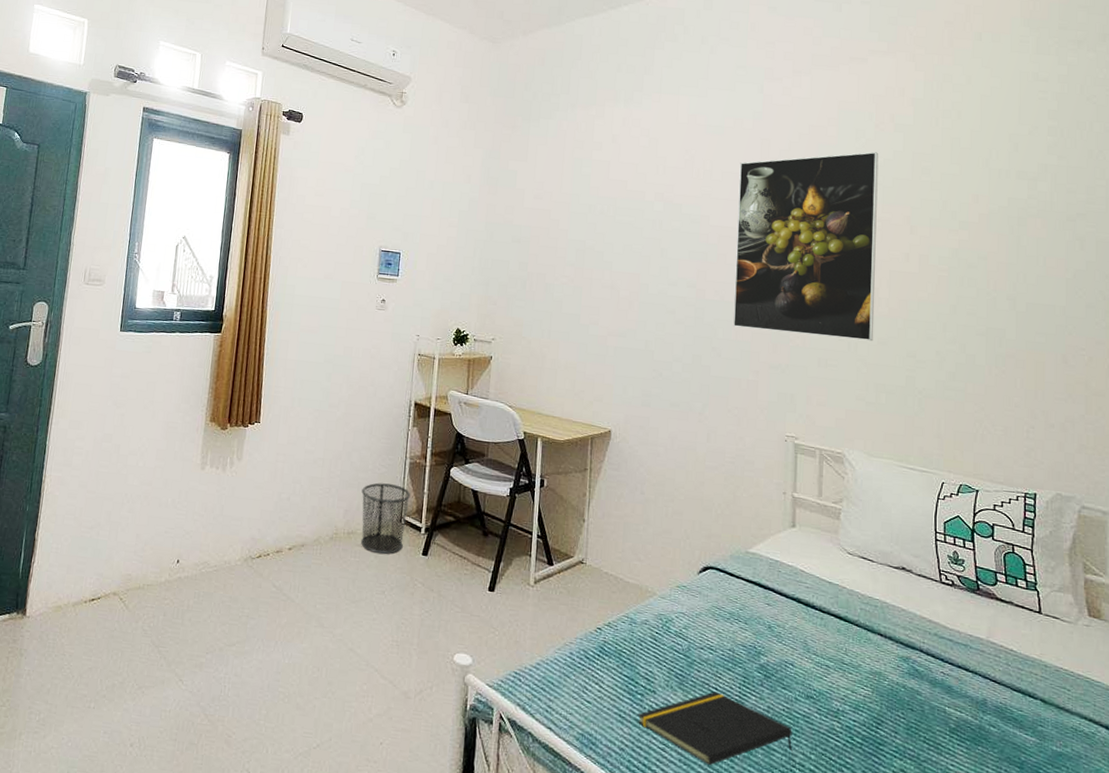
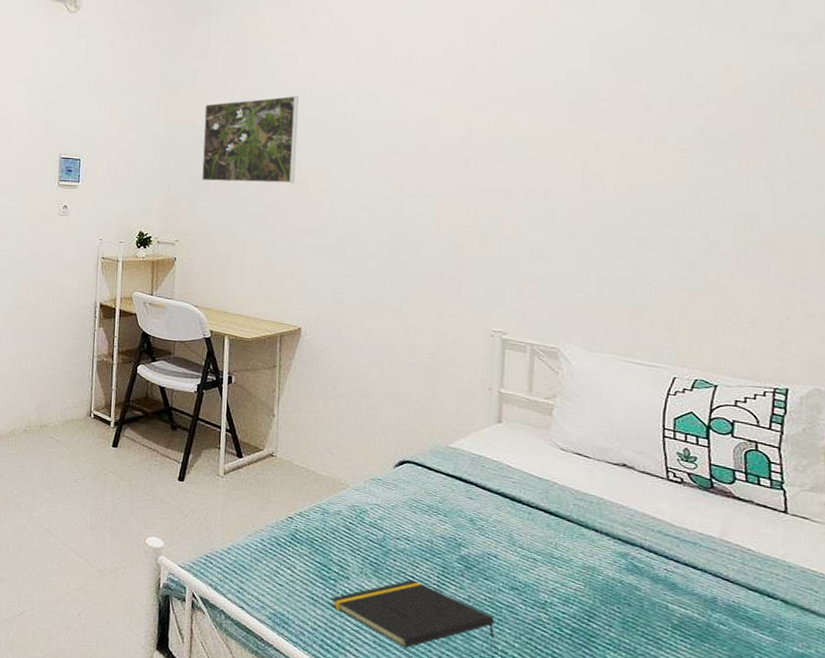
waste bin: present [361,482,411,555] -> none [52,380,100,446]
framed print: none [519,201,611,286] -> present [202,96,299,184]
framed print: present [732,152,879,342] -> none [433,23,610,231]

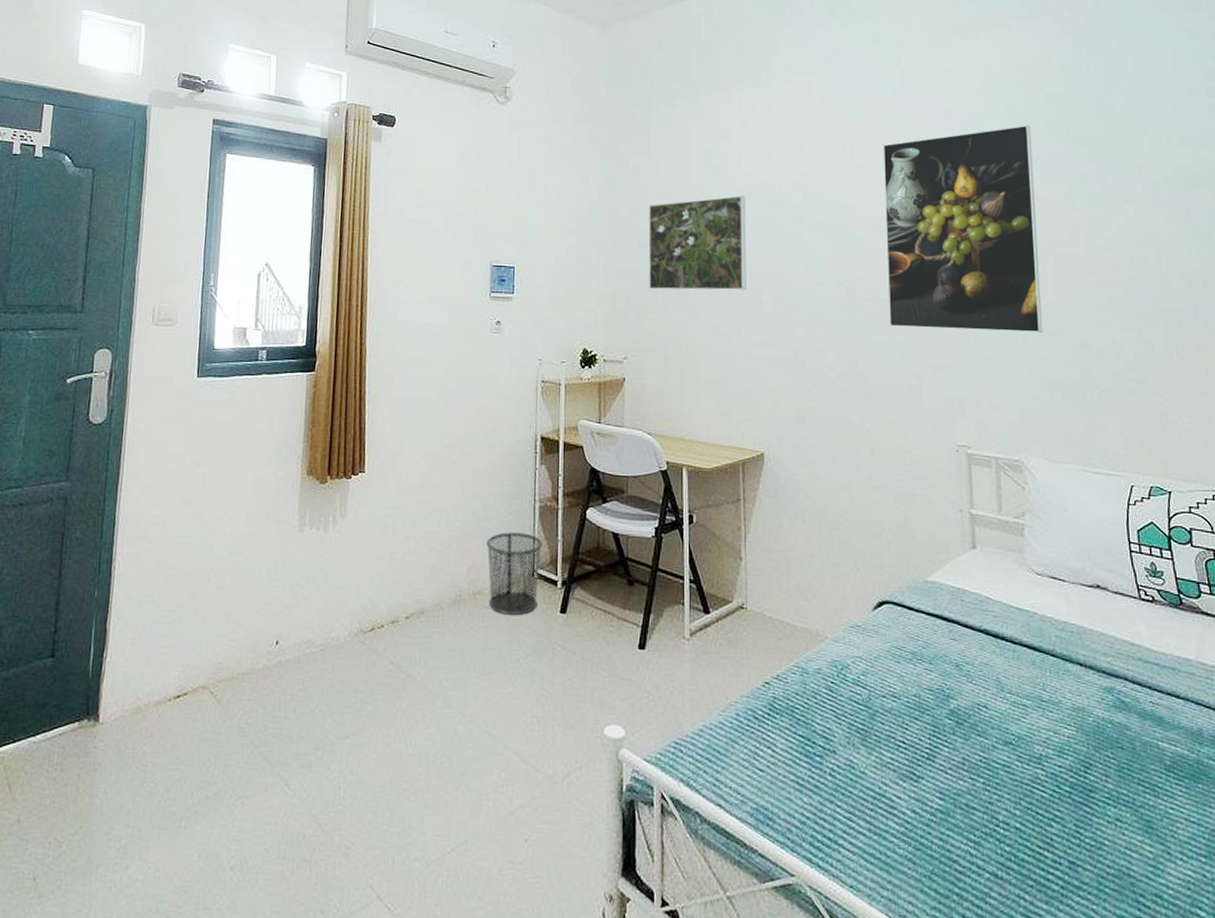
waste bin: none [52,380,100,446] -> present [486,532,543,616]
notepad: present [330,579,495,649] -> none [817,745,995,834]
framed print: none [433,23,610,231] -> present [882,125,1043,334]

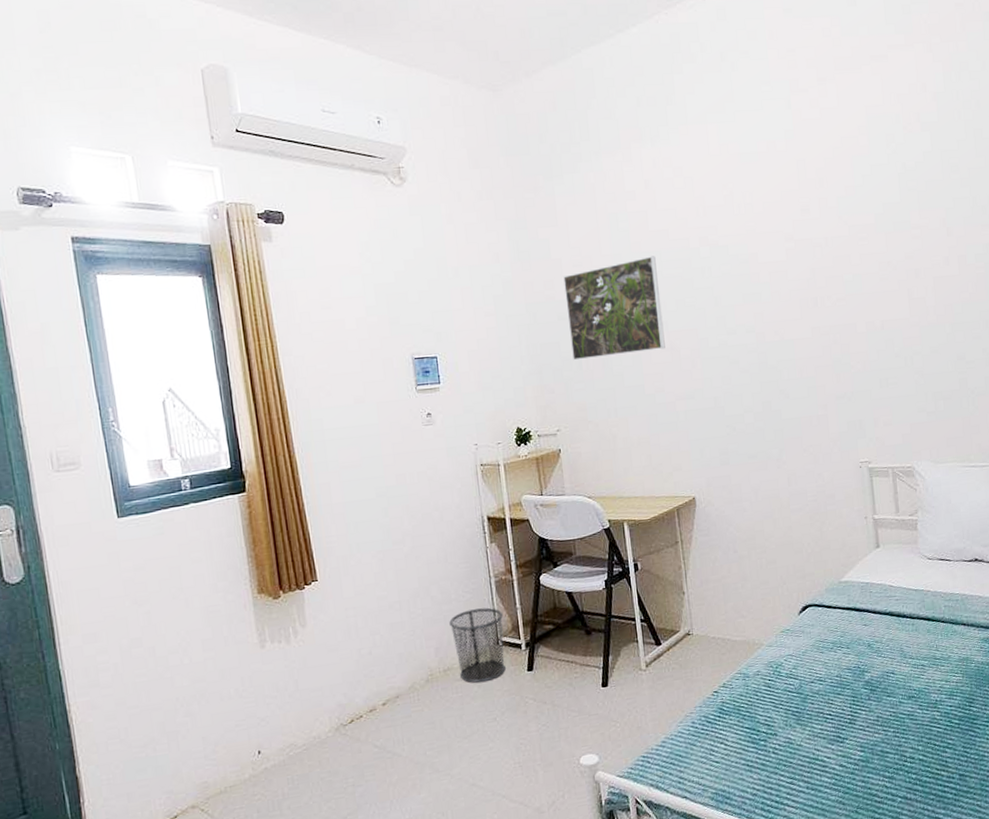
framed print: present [882,125,1043,334] -> none [779,156,927,364]

